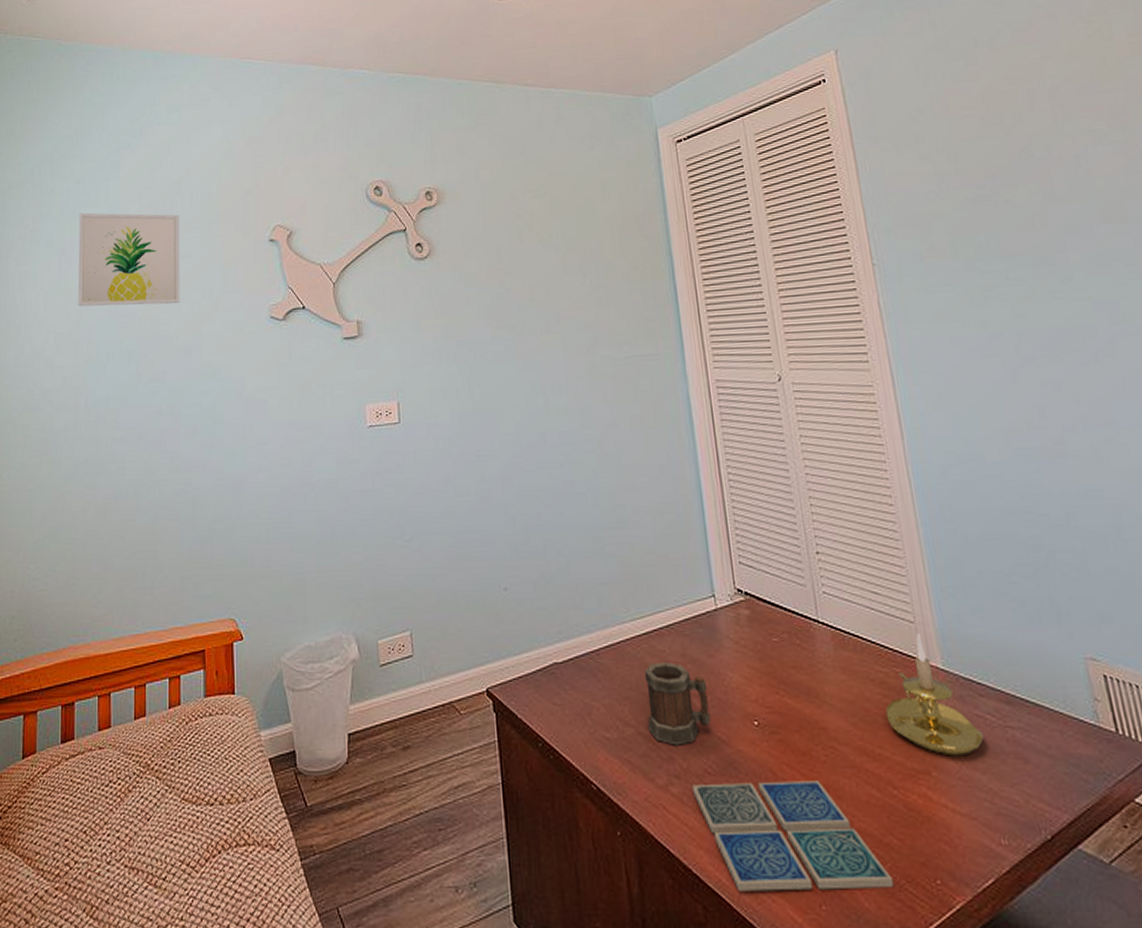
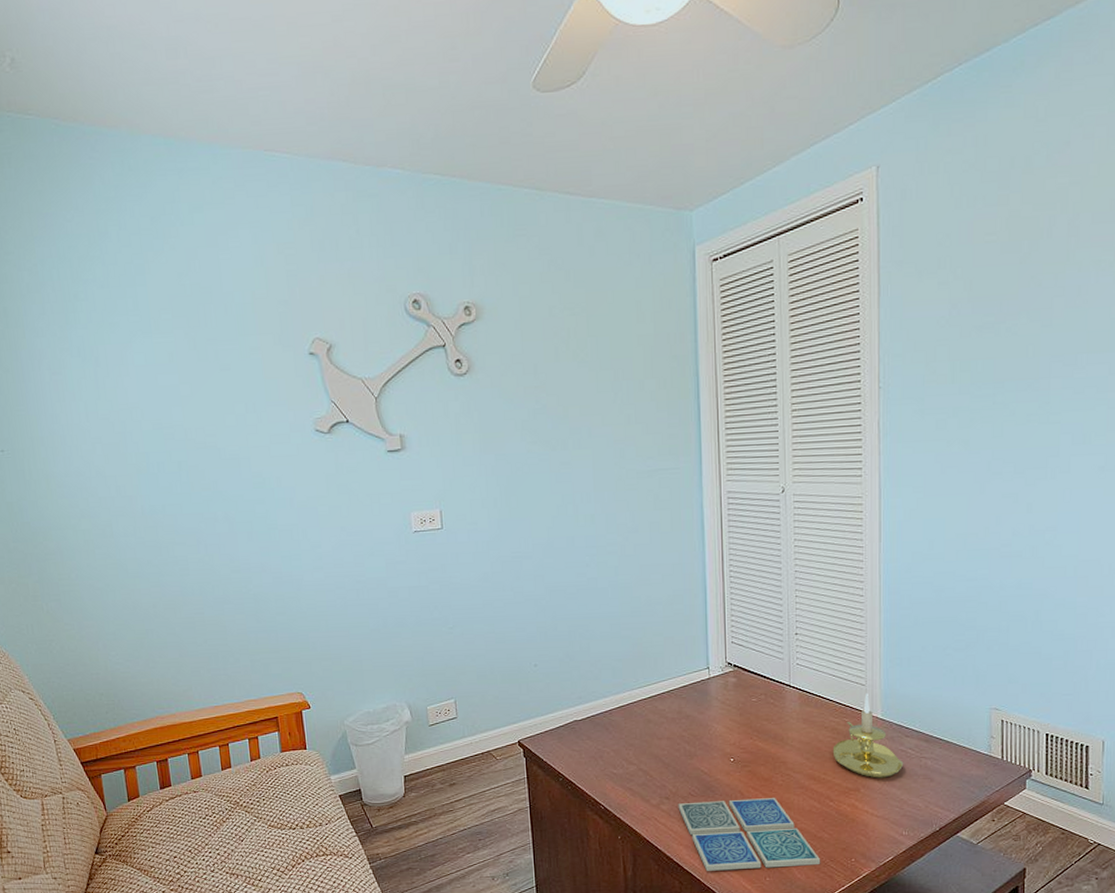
wall art: present [78,213,180,307] -> none [108,320,225,418]
mug: present [644,662,711,746] -> none [647,718,697,777]

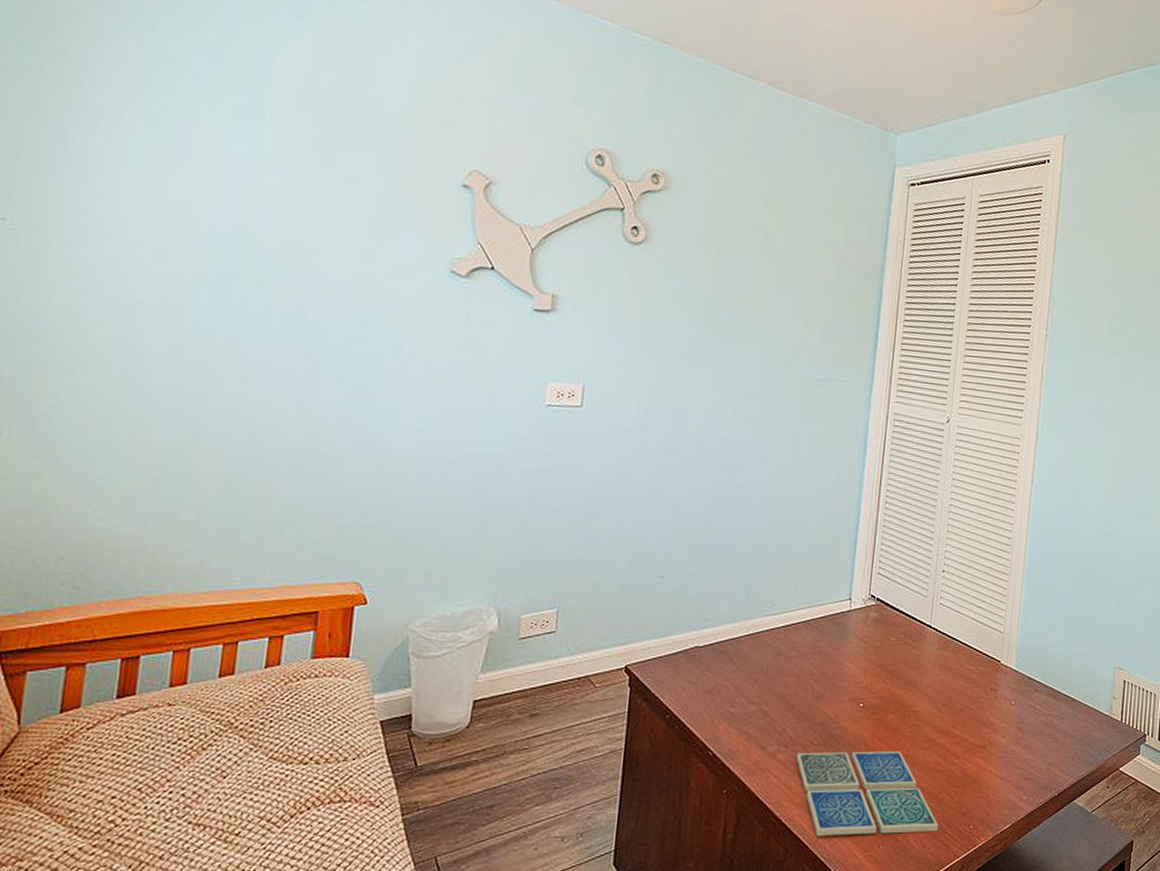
candle holder: present [832,693,904,778] -> none [964,642,1032,735]

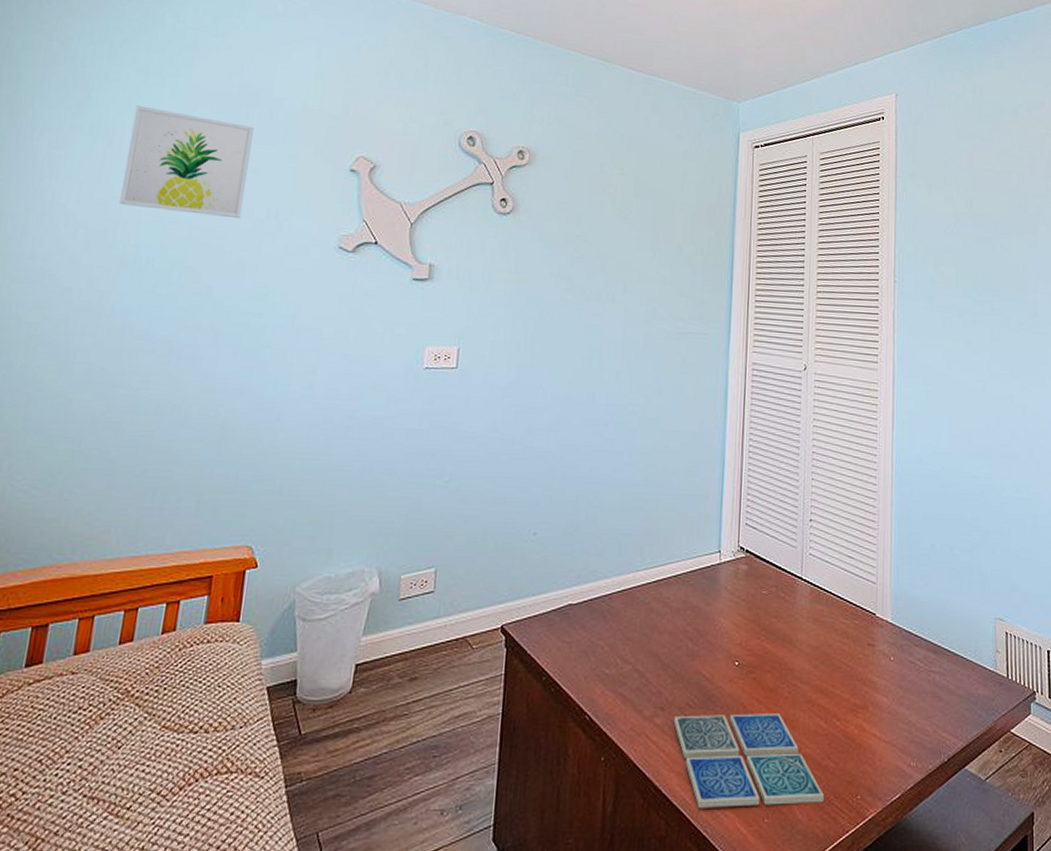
wall art: none [195,95,350,233] -> present [119,105,254,218]

